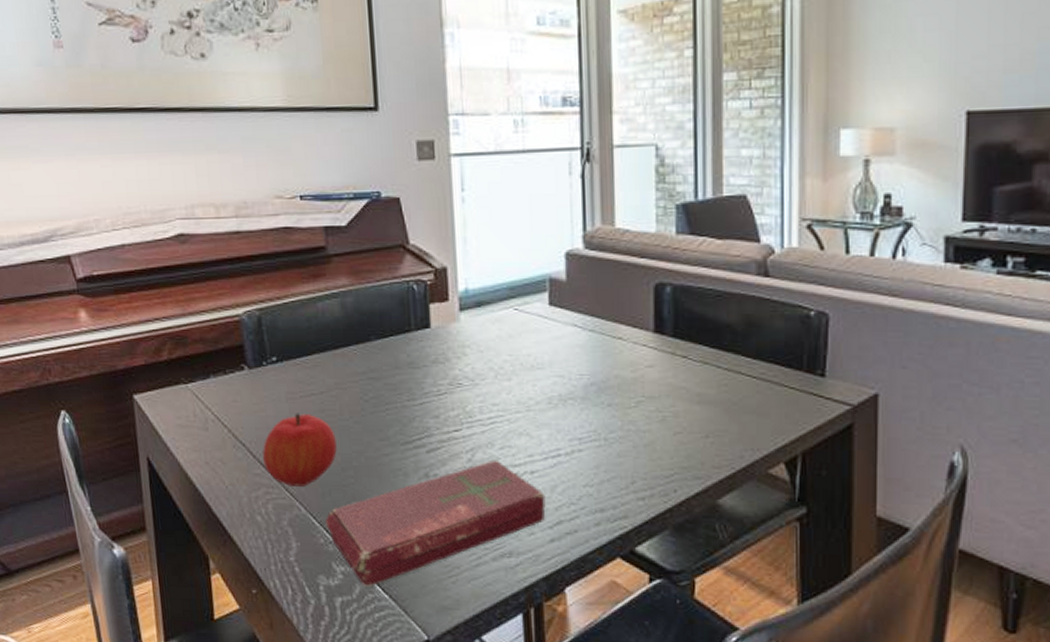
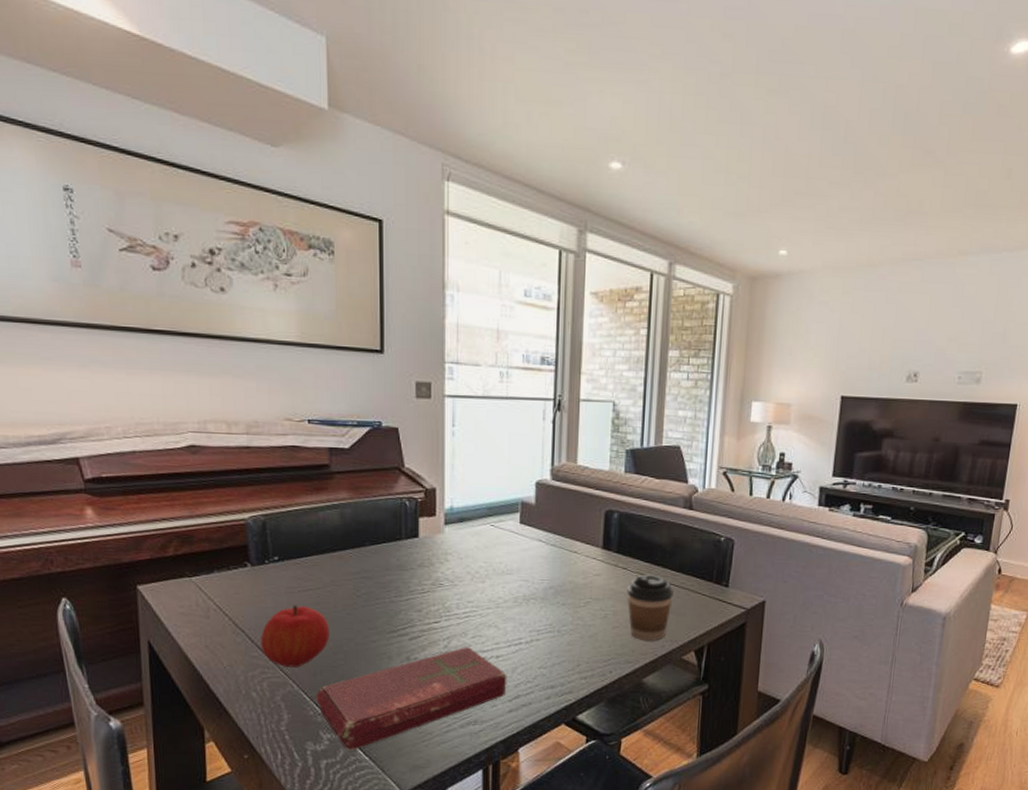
coffee cup: none [689,363,751,450] -> present [627,574,674,641]

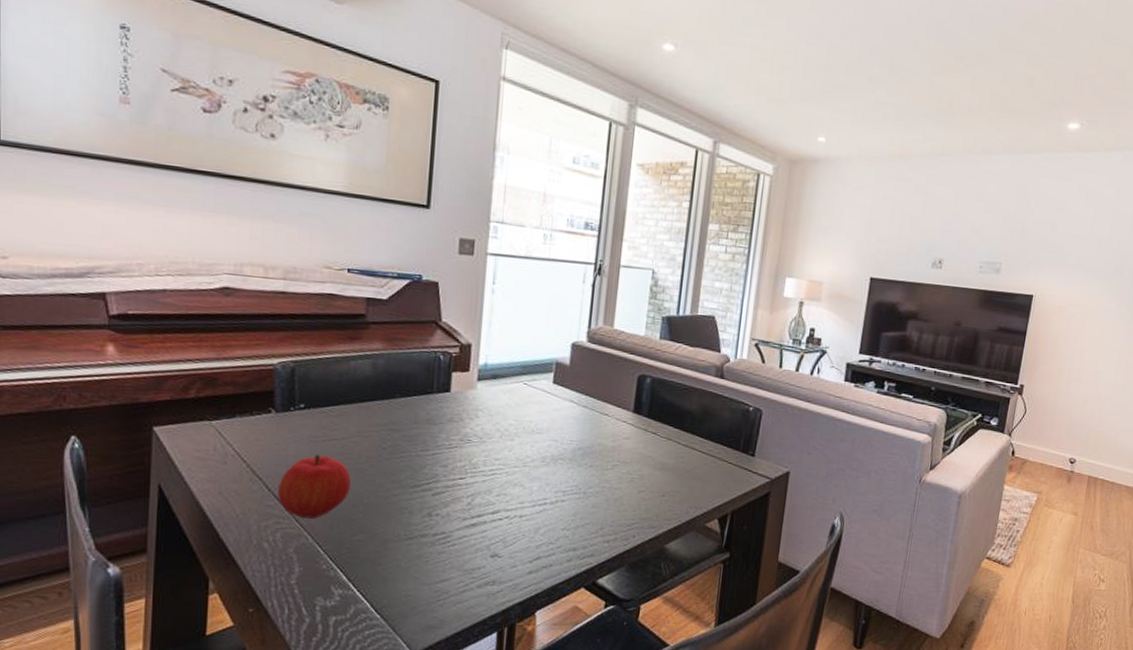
book: present [315,646,507,751] -> none [329,504,530,608]
coffee cup: present [627,574,674,641] -> none [655,440,701,507]

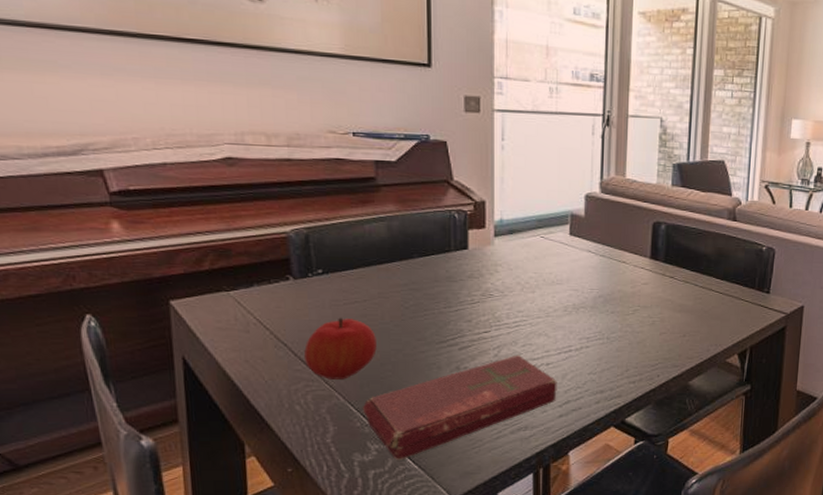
book: none [329,504,530,608] -> present [362,354,557,461]

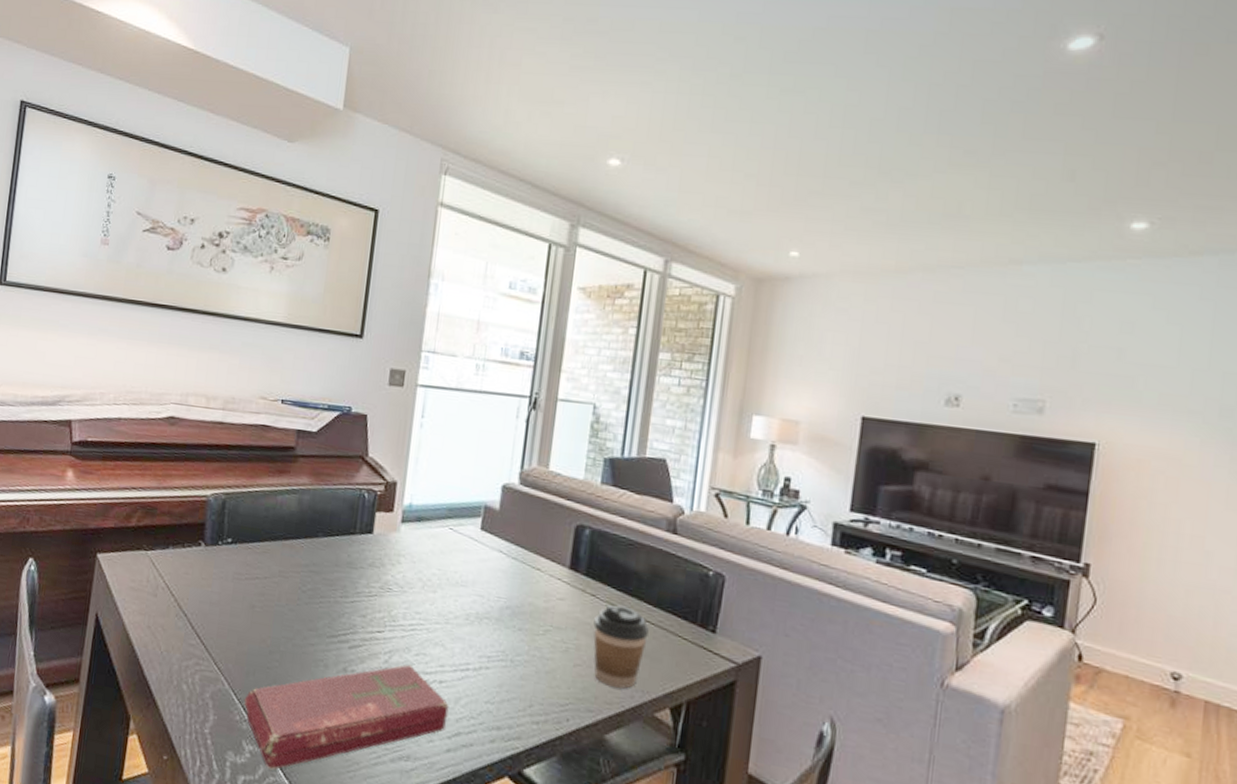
fruit: present [304,317,377,380] -> none [200,592,270,663]
coffee cup: none [674,282,718,345] -> present [593,605,649,689]

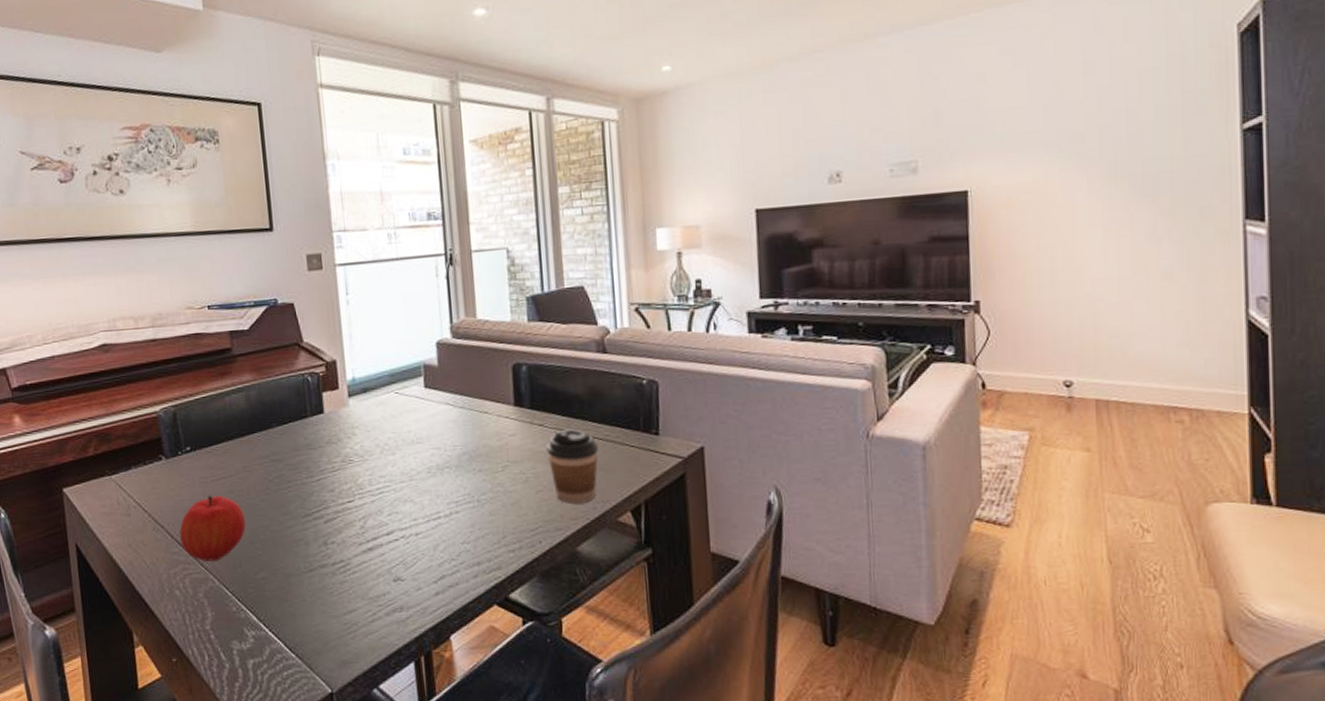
fruit: none [200,592,270,663] -> present [179,495,246,561]
book: present [244,664,449,771] -> none [236,525,430,649]

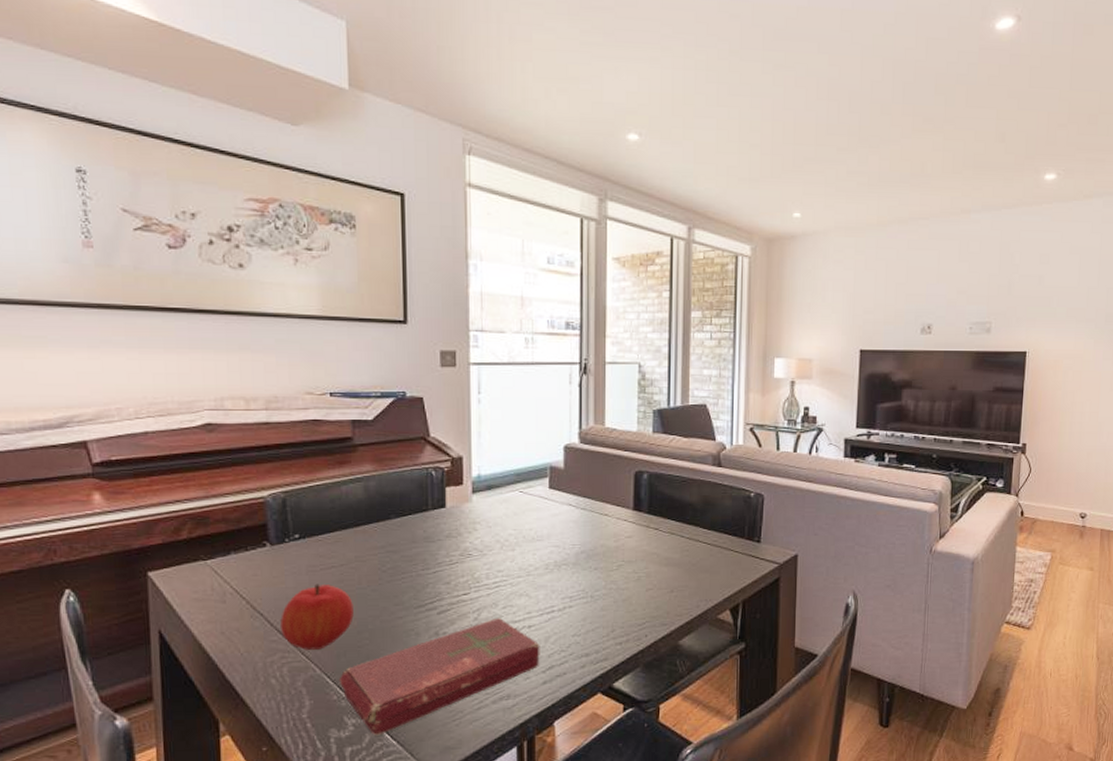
book: none [236,525,430,649] -> present [338,617,540,736]
coffee cup: present [546,429,598,503] -> none [659,534,706,601]

